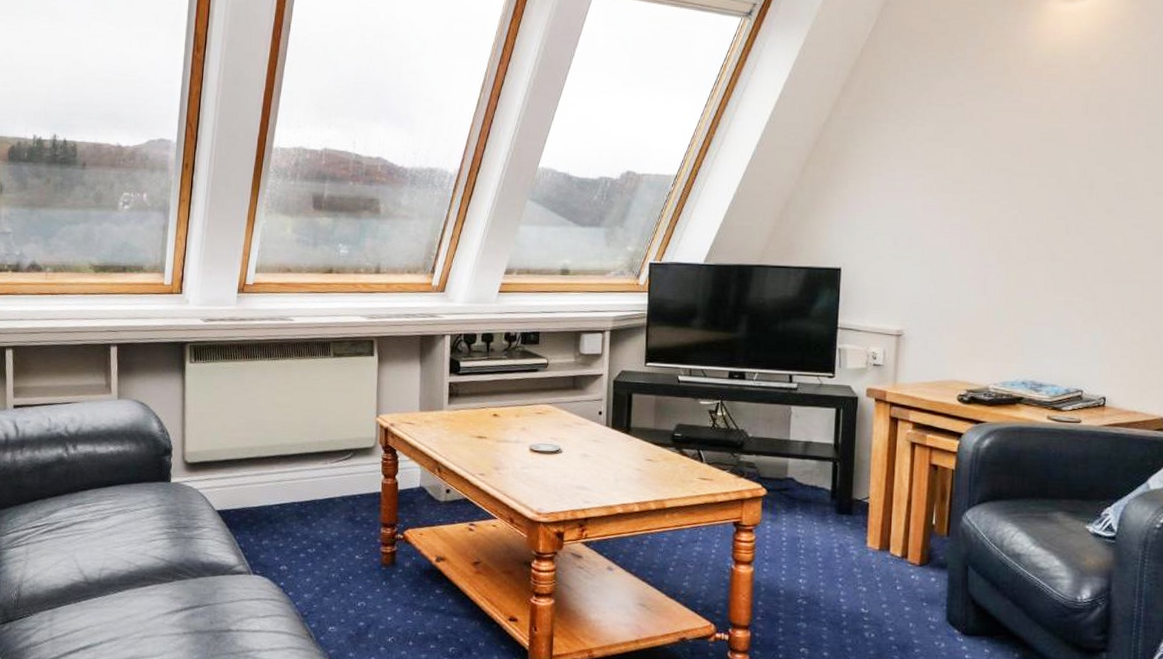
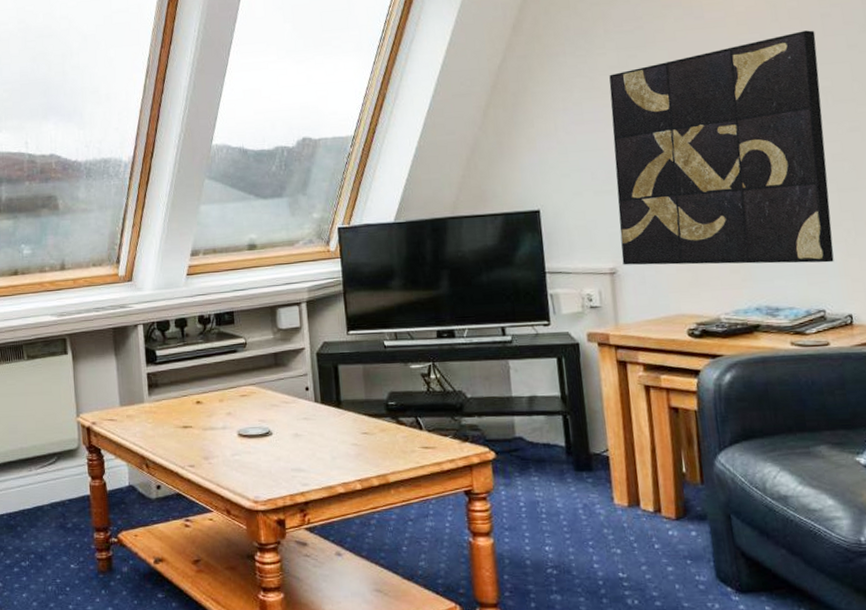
wall art: none [909,126,1120,347] -> present [609,30,834,265]

